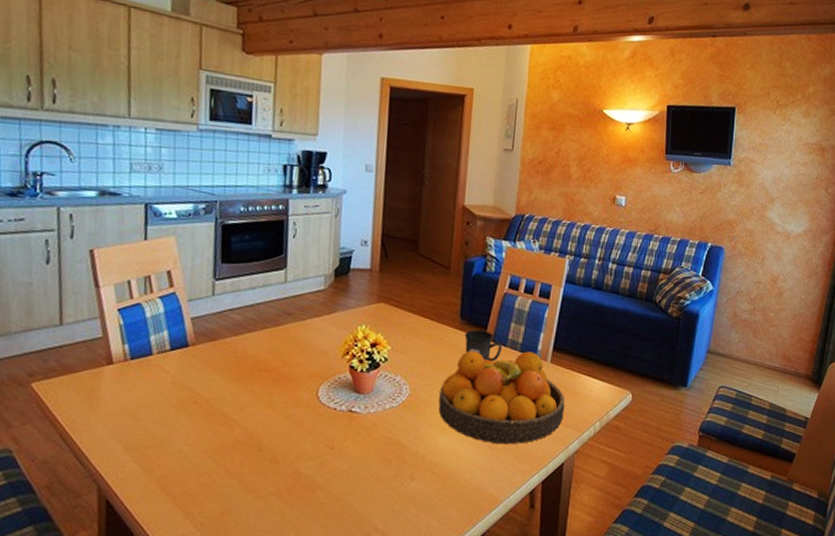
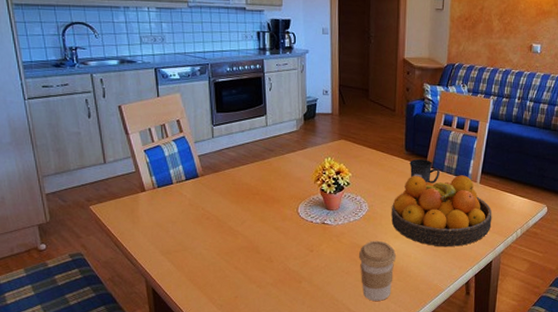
coffee cup: none [394,434,443,517] -> present [359,240,397,301]

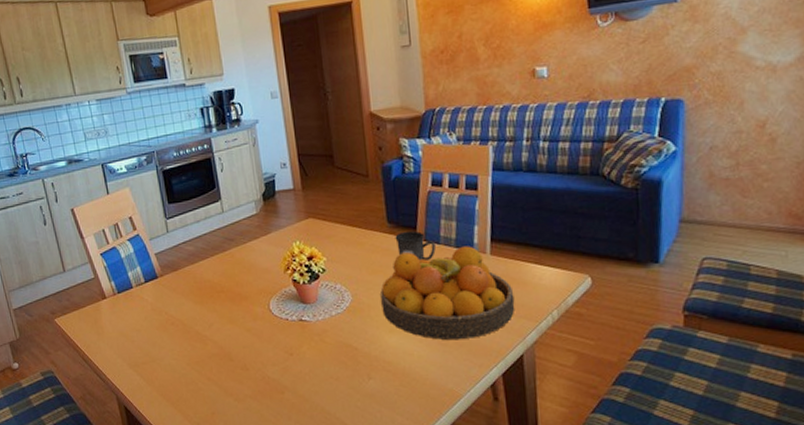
coffee cup: present [359,240,397,301] -> none [348,336,395,413]

